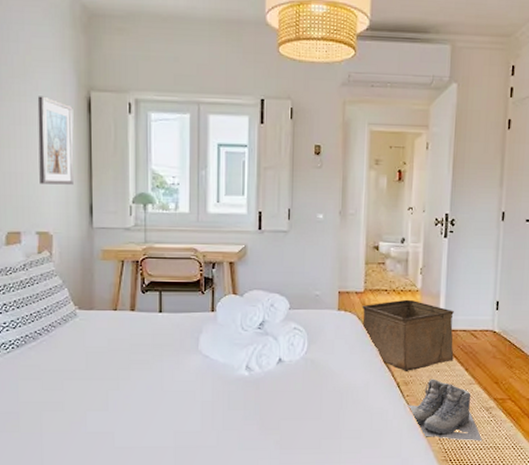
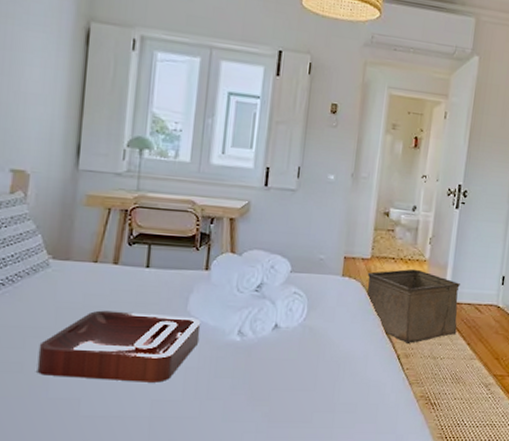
picture frame: present [37,96,74,185] -> none [20,20,69,121]
decorative tray: none [75,353,212,416] -> present [37,310,201,383]
boots: present [406,379,482,441] -> none [405,352,479,419]

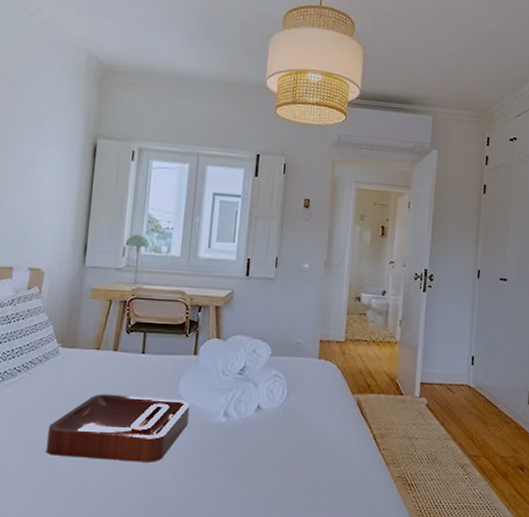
storage bin: present [367,269,460,343] -> none [342,350,431,424]

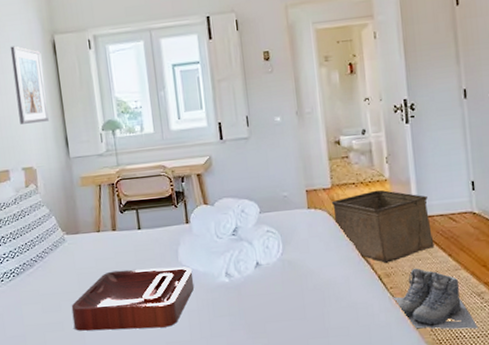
picture frame: none [38,140,79,224] -> present [10,46,49,124]
storage bin: none [342,350,431,424] -> present [331,190,435,263]
boots: none [382,432,457,500] -> present [391,268,478,329]

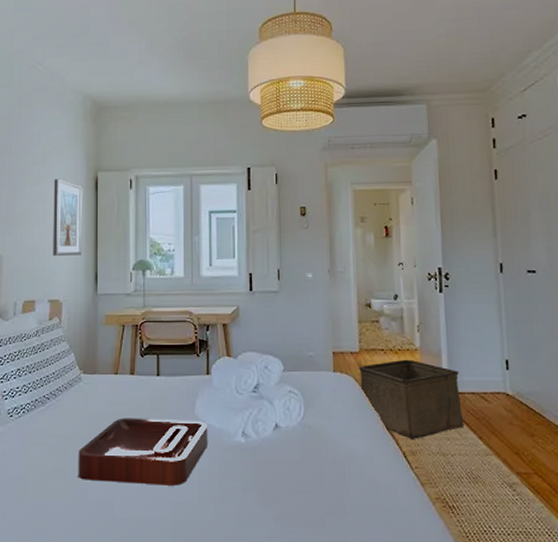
boots: present [391,268,478,329] -> none [416,448,509,525]

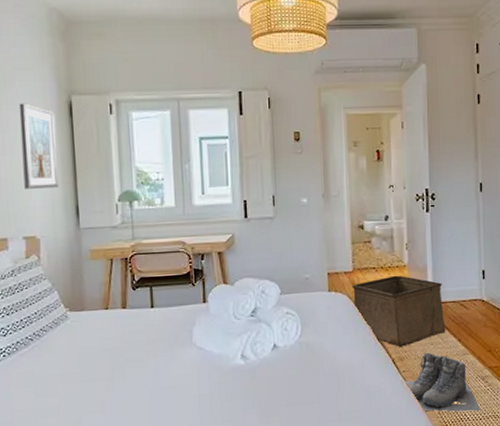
decorative tray: present [78,418,208,486] -> none [69,348,208,417]
boots: none [416,448,509,525] -> present [403,352,481,412]

